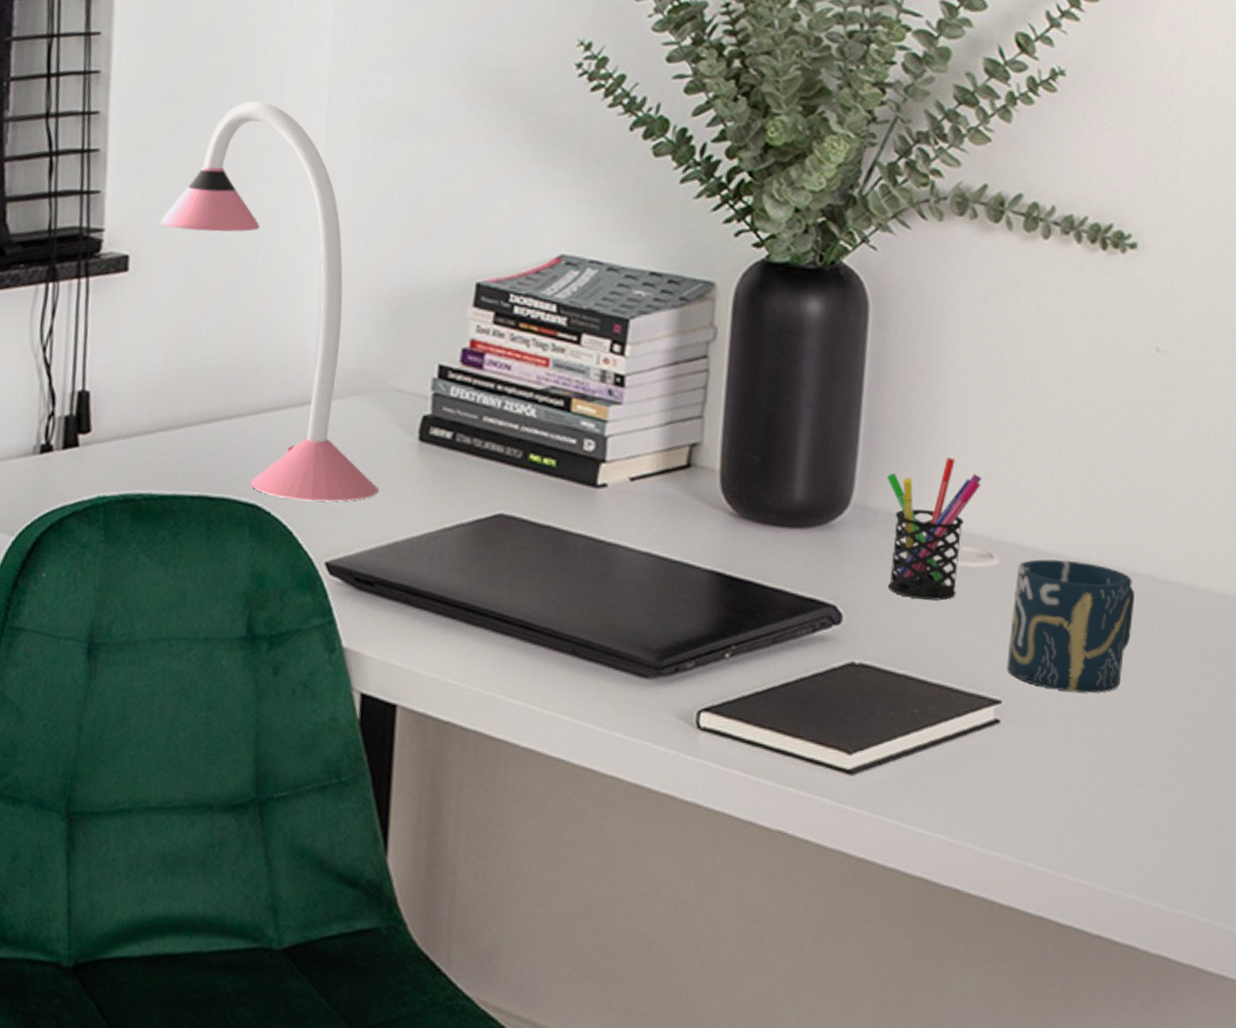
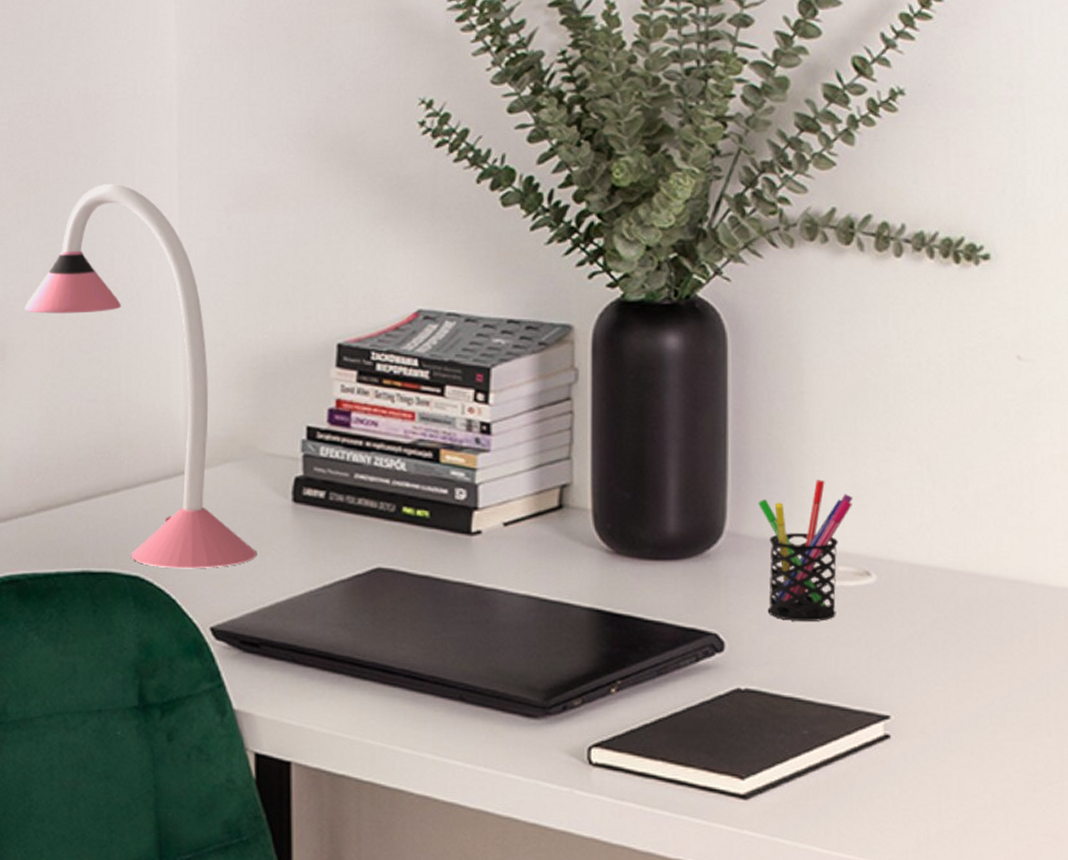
cup: present [1006,559,1135,693] -> none [892,573,1015,702]

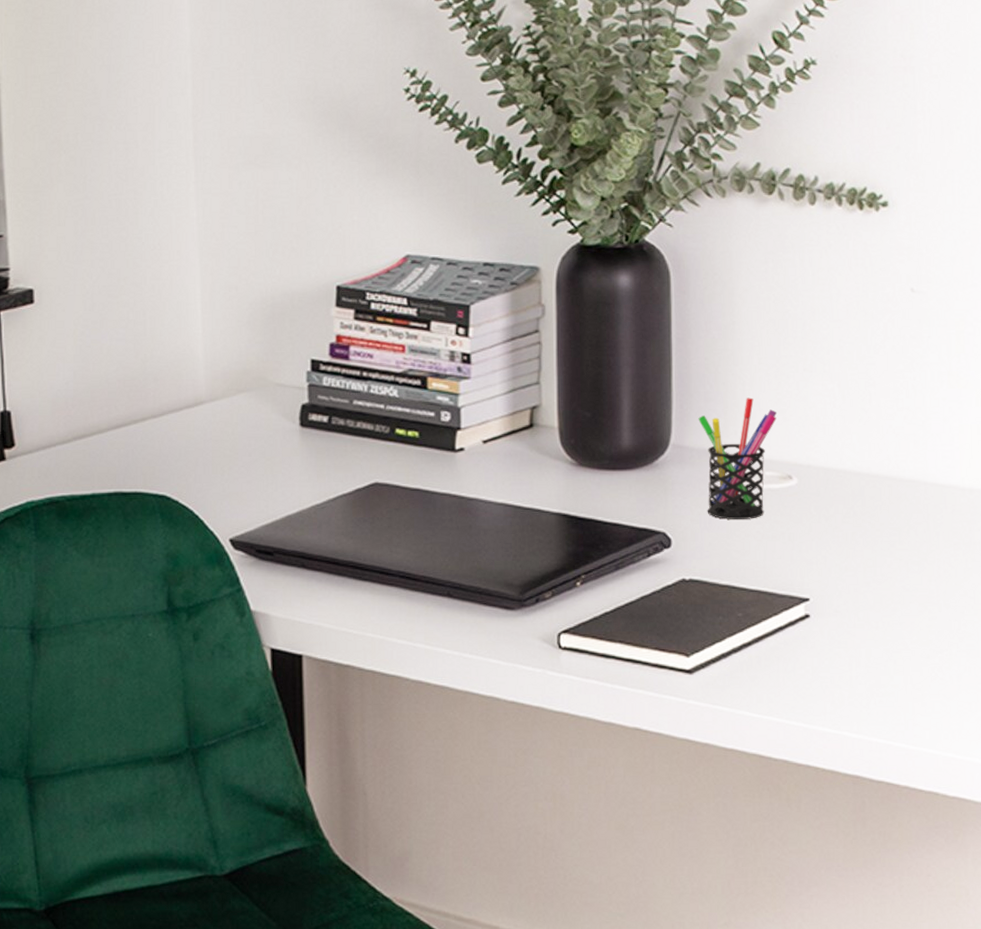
desk lamp: present [24,184,257,568] -> none [58,145,270,487]

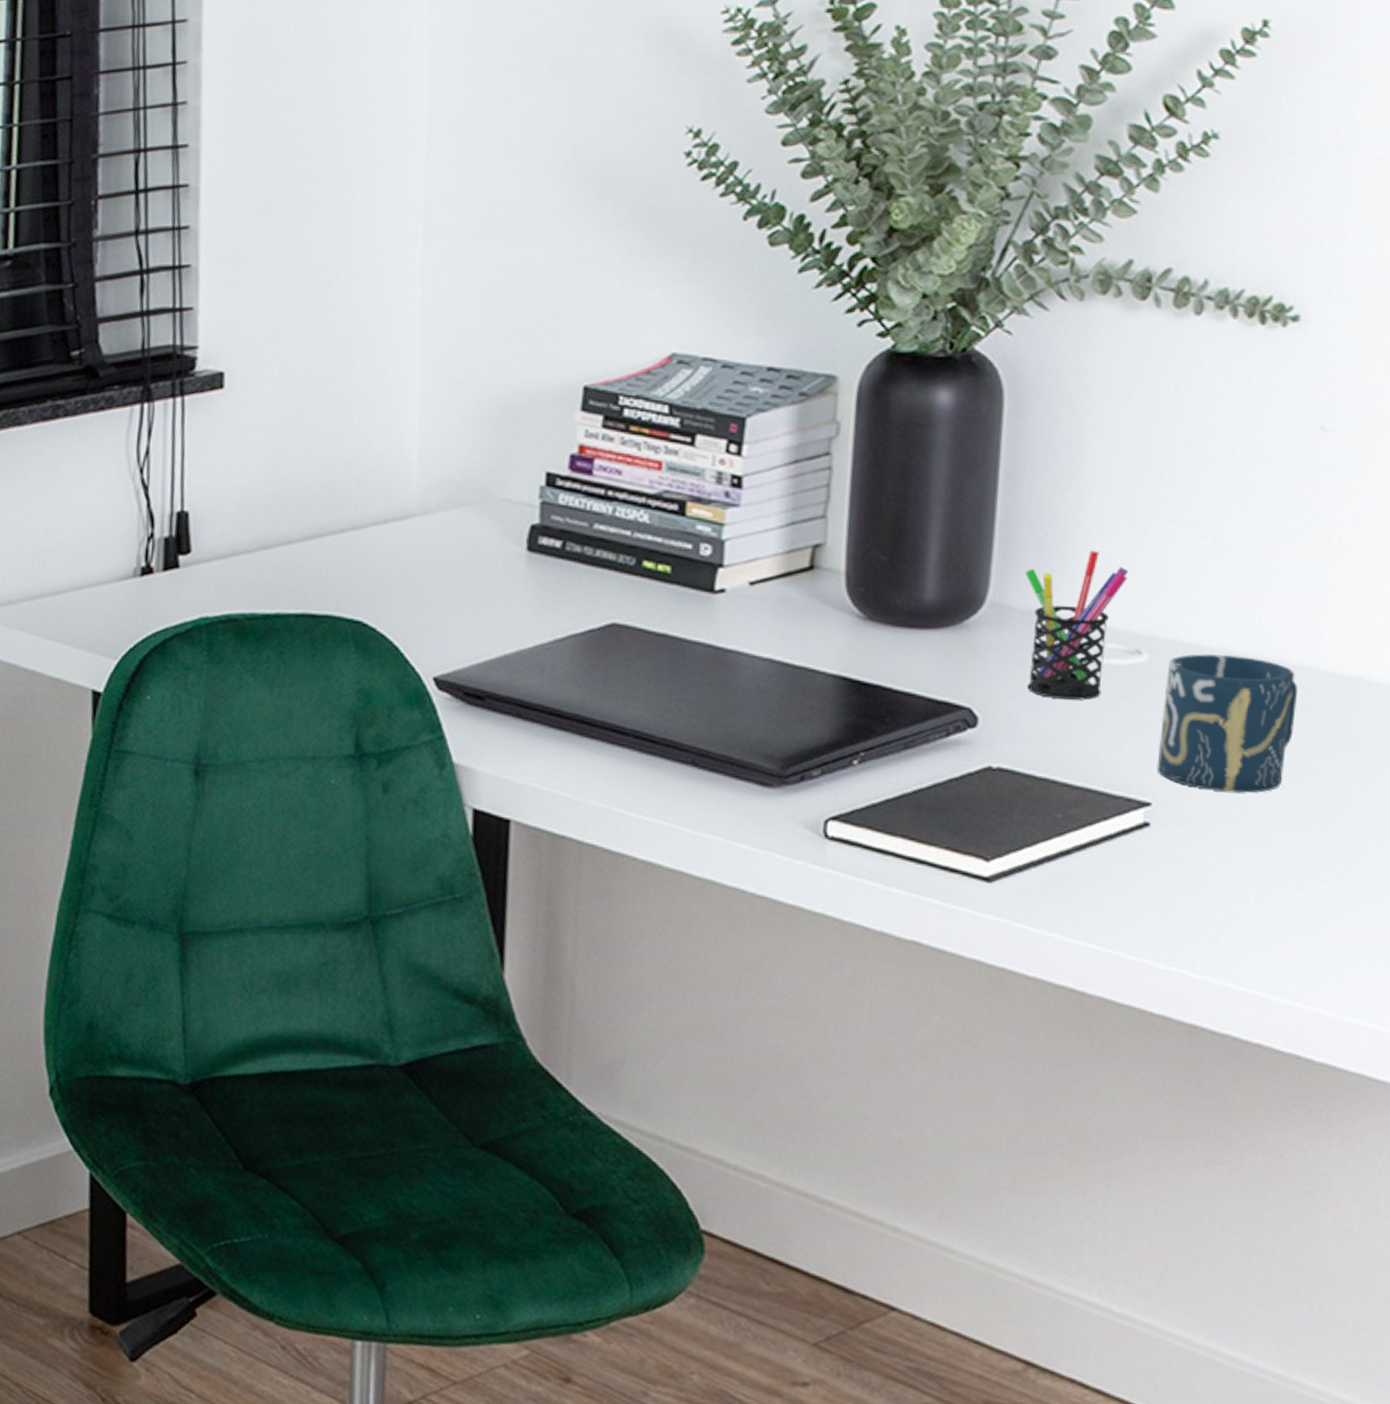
cup: none [811,475,912,585] -> present [1156,654,1298,793]

